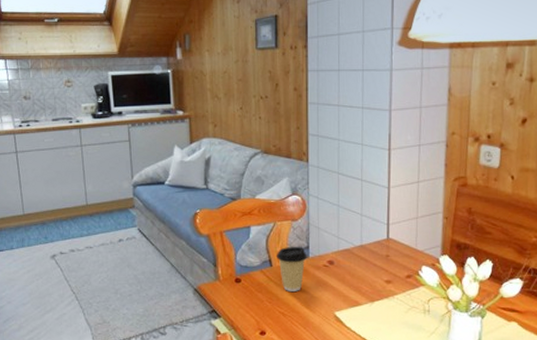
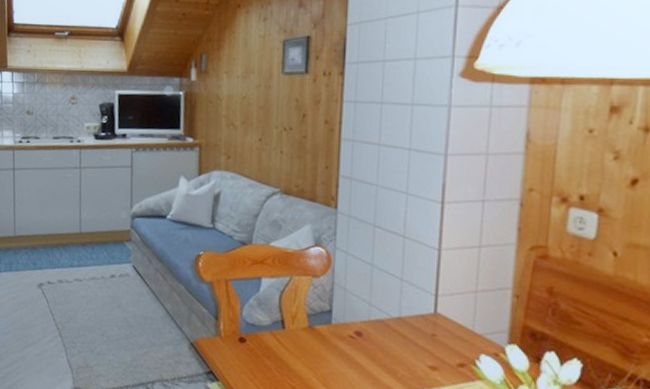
coffee cup: present [277,246,307,291] -> none [291,307,329,363]

